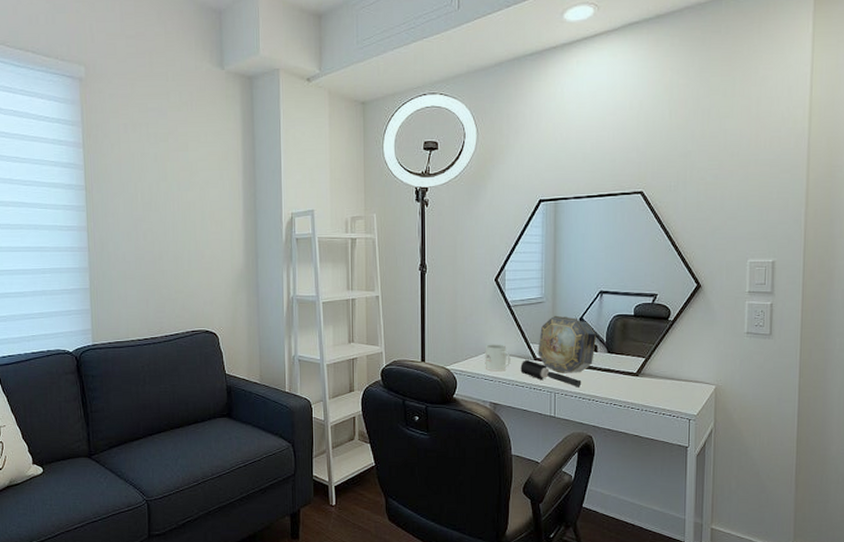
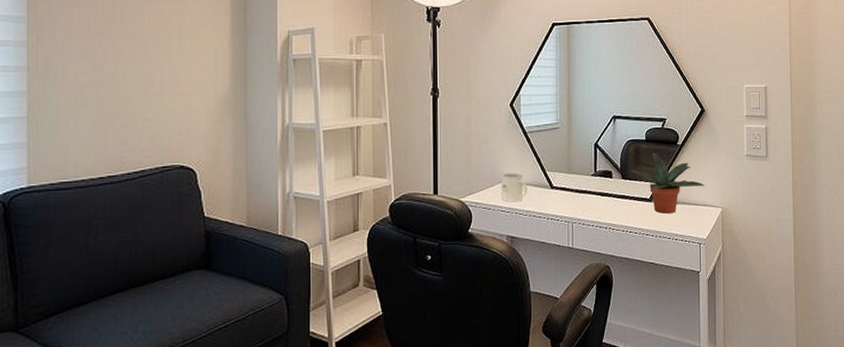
hairbrush: present [520,359,582,388] -> none [537,188,598,216]
jewelry box: present [538,315,596,373] -> none [554,141,611,202]
potted plant: none [617,327,698,388] -> present [631,152,705,214]

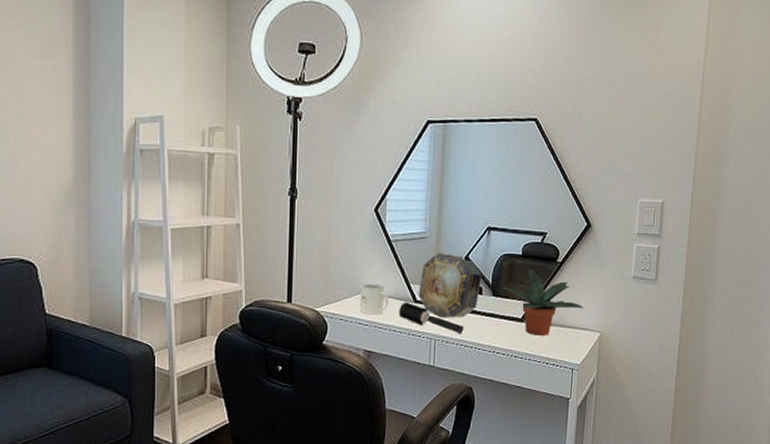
hairbrush: none [537,188,598,216] -> present [399,301,464,334]
jewelry box: none [554,141,611,202] -> present [418,253,481,318]

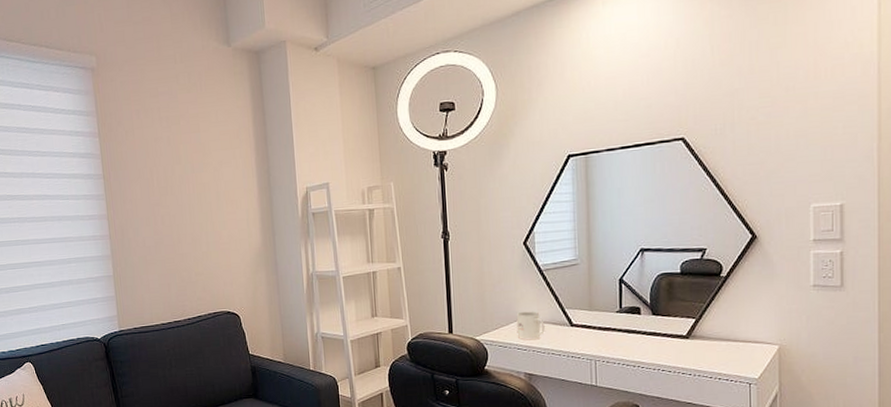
hairbrush: present [399,301,464,334] -> none [556,326,625,354]
jewelry box: present [418,253,481,318] -> none [574,277,639,339]
potted plant: present [503,269,584,335] -> none [663,286,757,351]

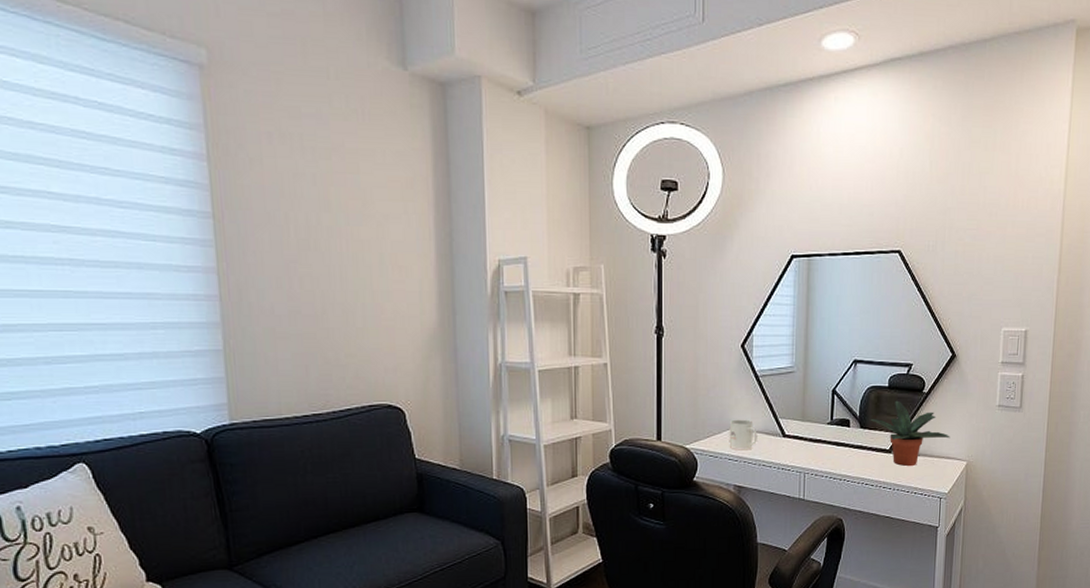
potted plant: none [663,286,757,351] -> present [870,400,950,466]

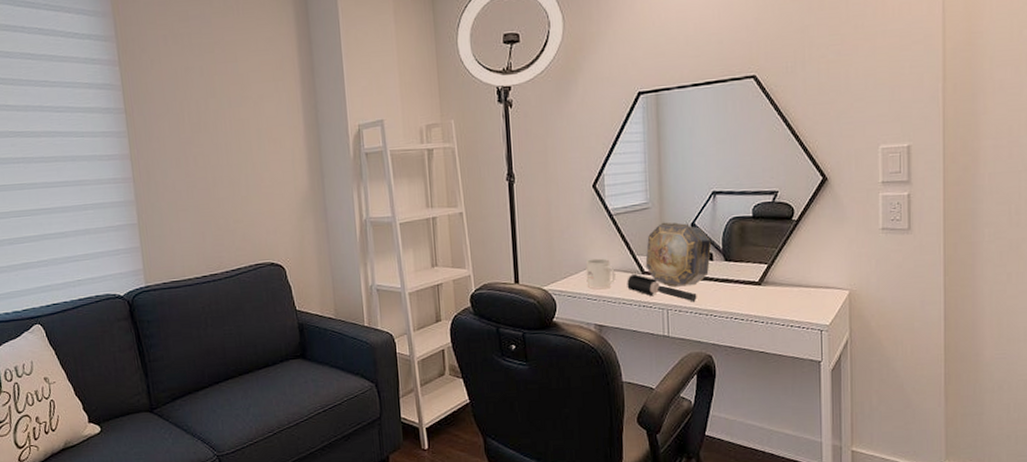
hairbrush: none [768,436,833,467] -> present [627,273,697,302]
jewelry box: none [787,387,849,451] -> present [645,222,711,287]
potted plant: present [870,400,950,466] -> none [735,230,828,298]

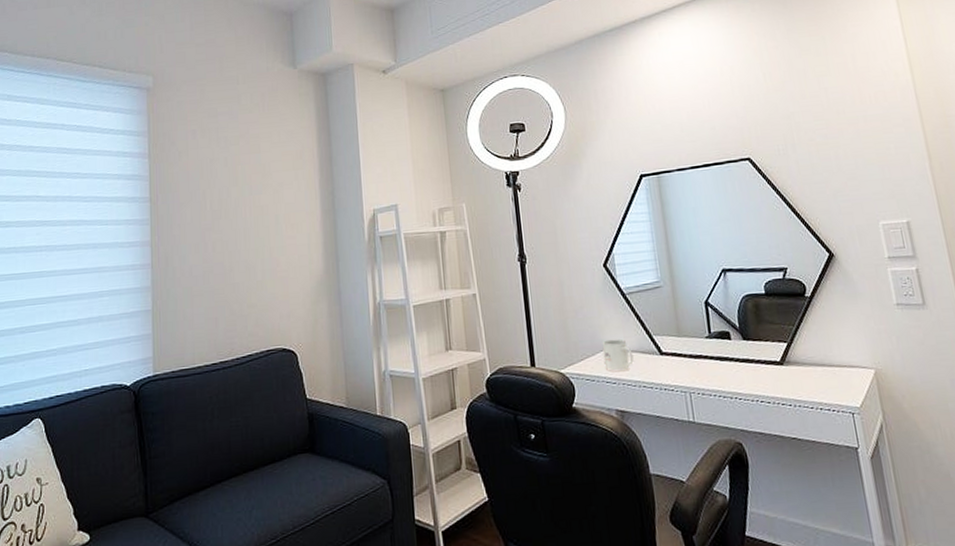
hairbrush: present [627,273,697,302] -> none [645,354,720,384]
jewelry box: present [645,222,711,287] -> none [662,300,728,369]

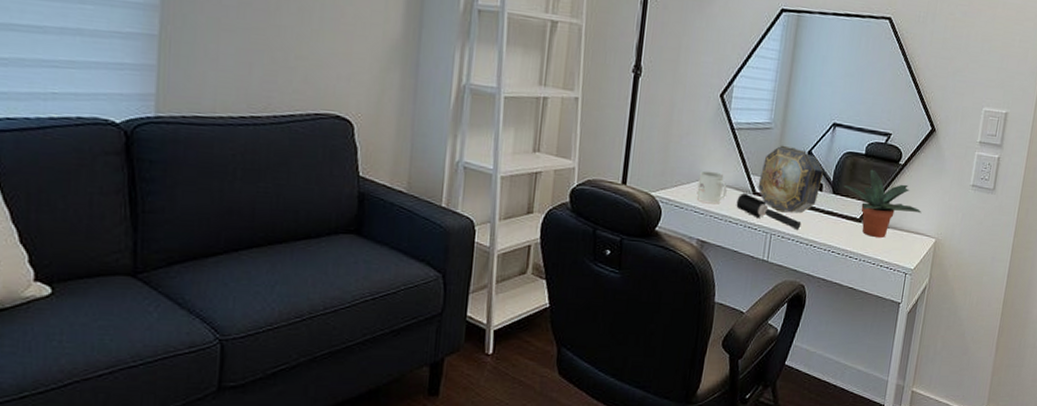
hairbrush: none [645,354,720,384] -> present [736,192,802,230]
jewelry box: none [662,300,728,369] -> present [758,145,823,214]
potted plant: none [752,307,848,379] -> present [843,169,922,238]

